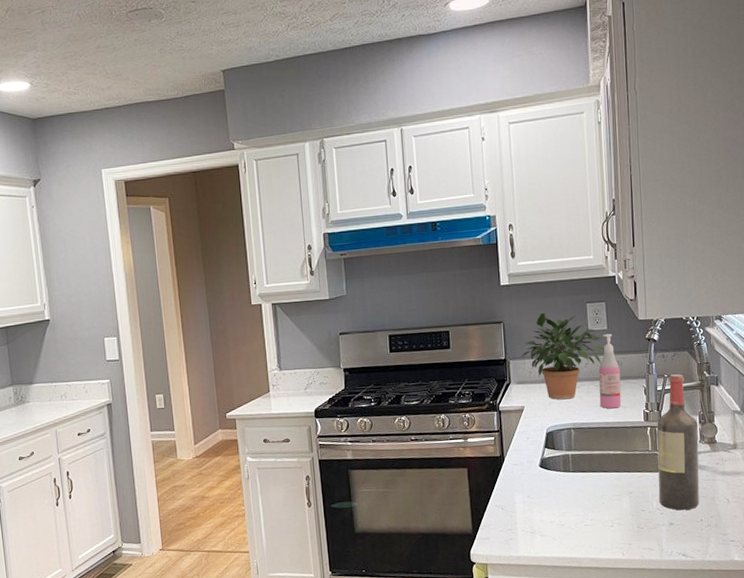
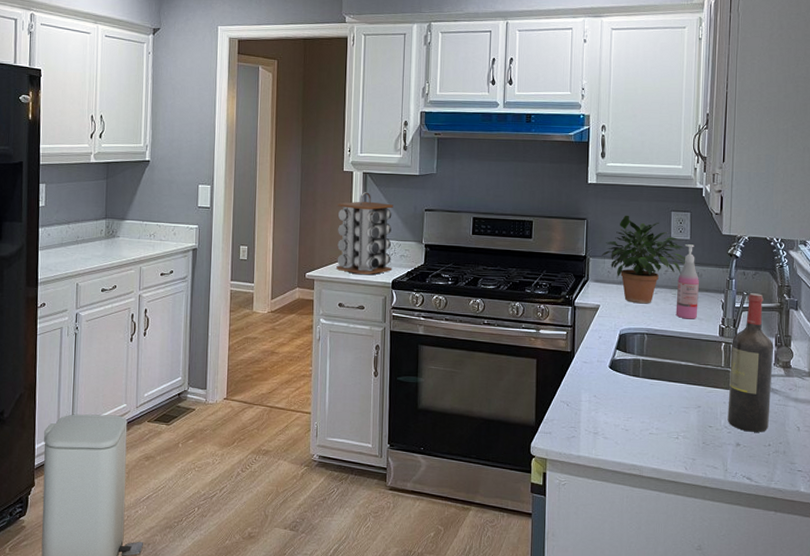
spice rack: none [250,323,313,408] -> present [336,192,393,275]

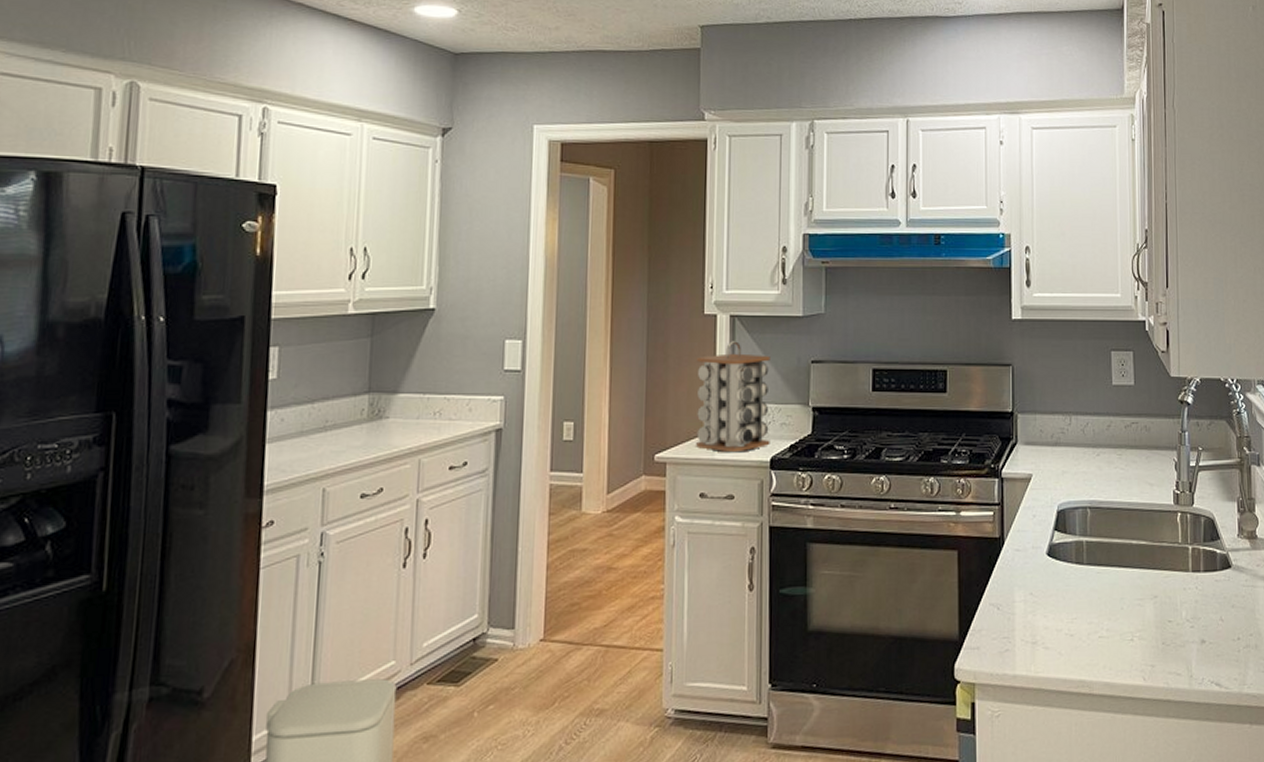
potted plant: present [602,215,686,304] -> none [1032,357,1131,470]
soap dispenser: present [675,244,699,320] -> none [1122,391,1148,486]
wine bottle: present [727,293,773,432] -> none [1188,448,1237,624]

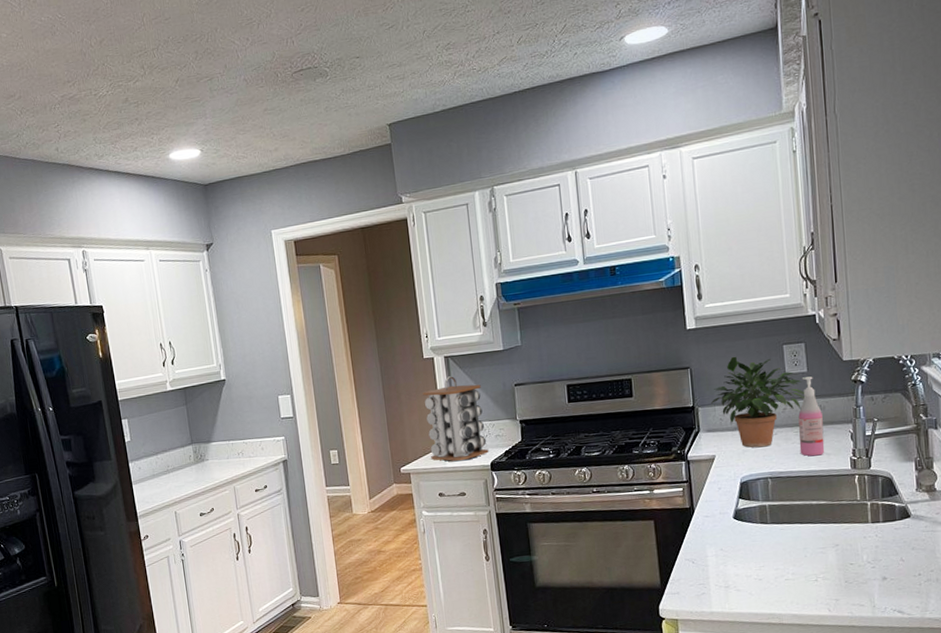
potted plant: none [1032,357,1131,470] -> present [711,356,805,448]
soap dispenser: none [1122,391,1148,486] -> present [798,376,825,457]

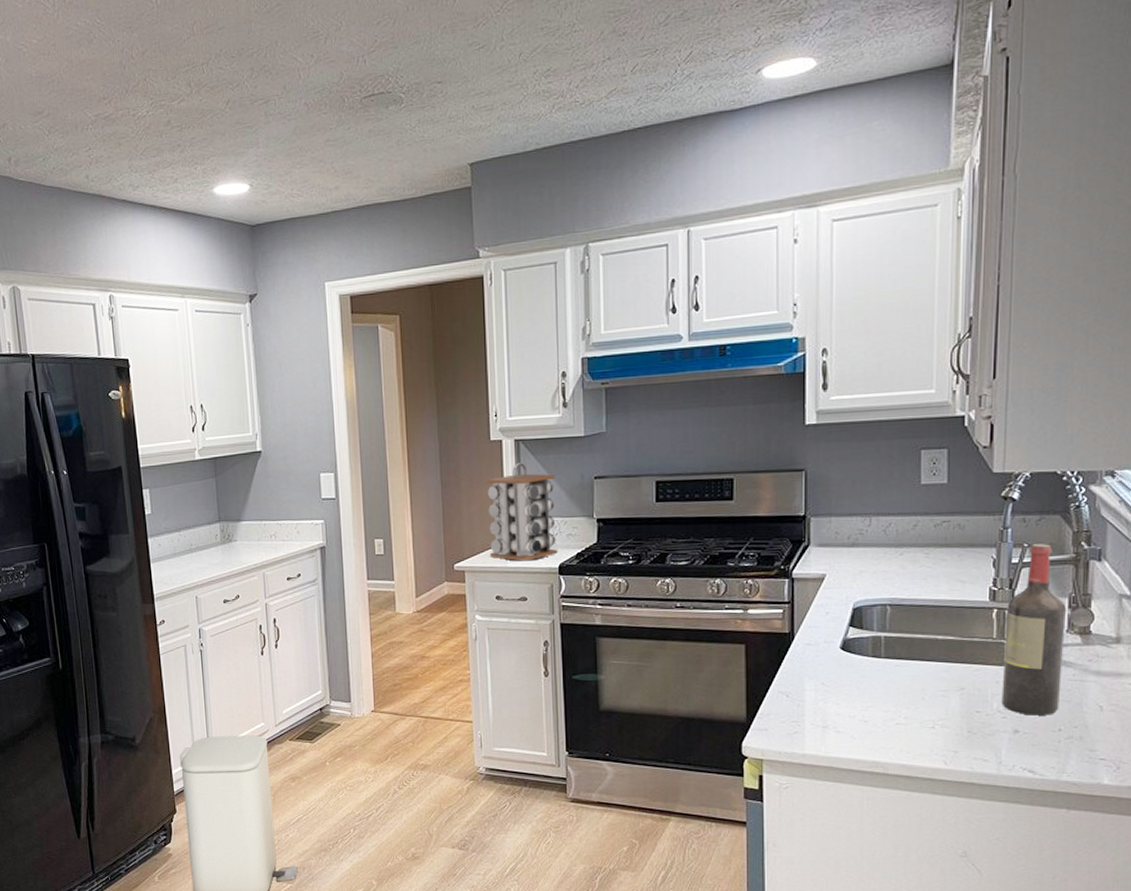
potted plant: present [711,356,805,448] -> none [827,459,942,569]
soap dispenser: present [798,376,825,457] -> none [928,489,961,583]
wine bottle: none [866,417,917,564] -> present [1001,544,1066,716]

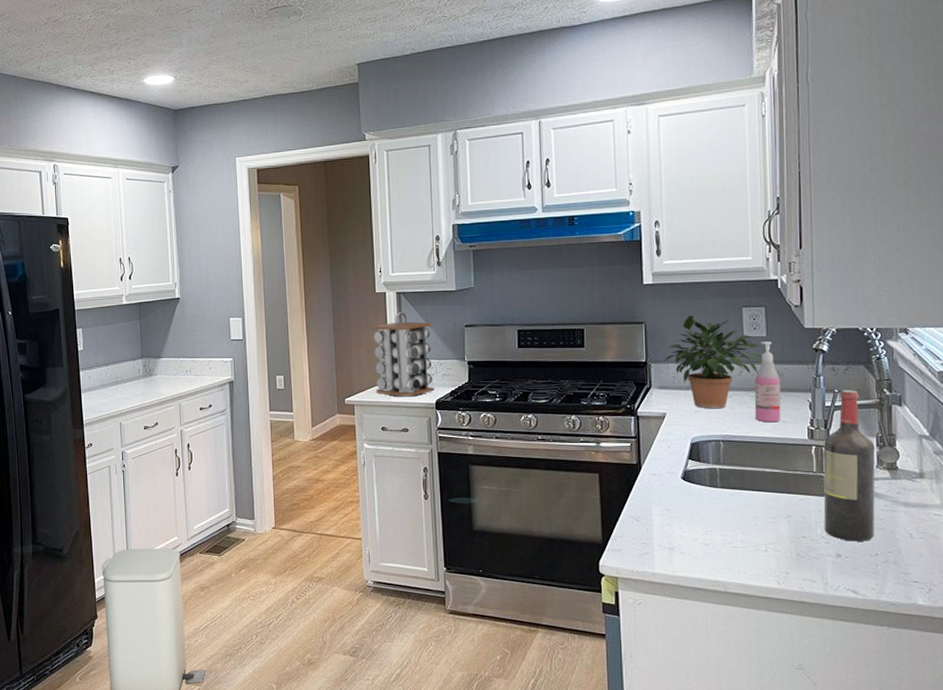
potted plant: none [827,459,942,569] -> present [665,315,763,409]
soap dispenser: none [928,489,961,583] -> present [754,341,781,423]

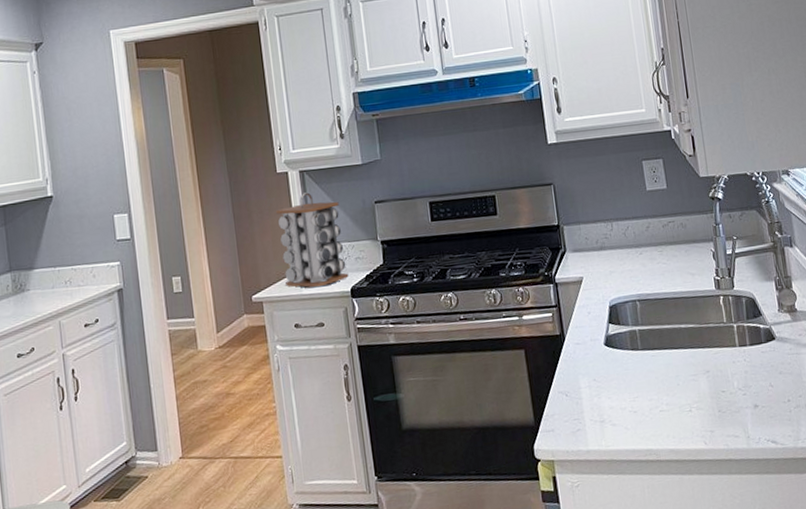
potted plant: present [665,315,763,409] -> none [576,172,667,269]
soap dispenser: present [754,341,781,423] -> none [661,193,689,277]
wine bottle: present [823,390,875,541] -> none [730,235,785,390]

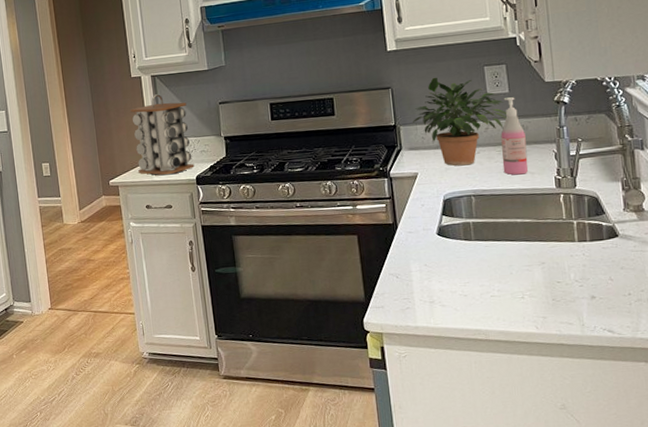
potted plant: none [576,172,667,269] -> present [413,77,508,166]
soap dispenser: none [661,193,689,277] -> present [501,97,529,175]

